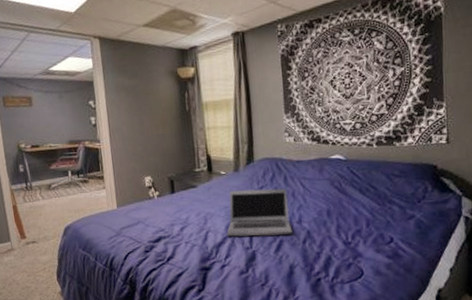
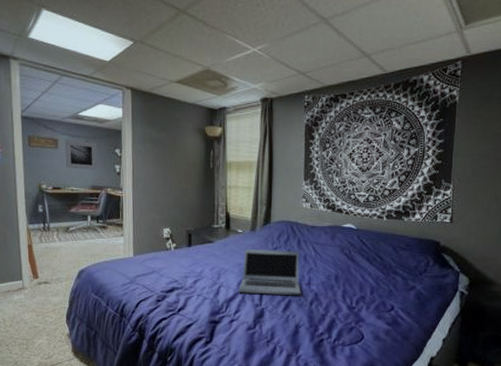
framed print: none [38,96,73,126] -> present [64,139,97,170]

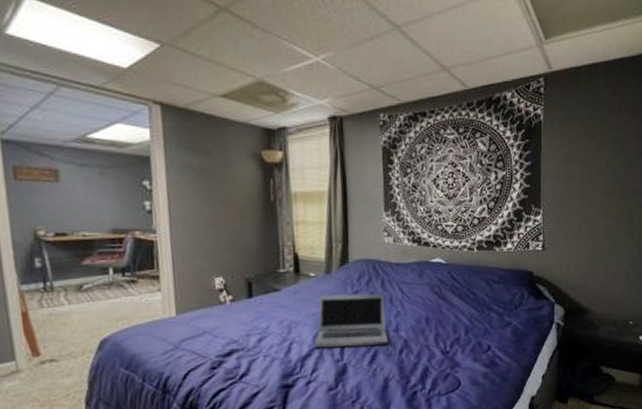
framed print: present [64,139,97,170] -> none [68,169,119,209]

